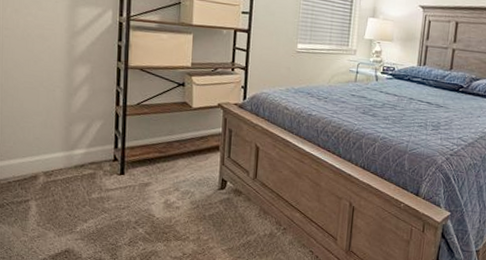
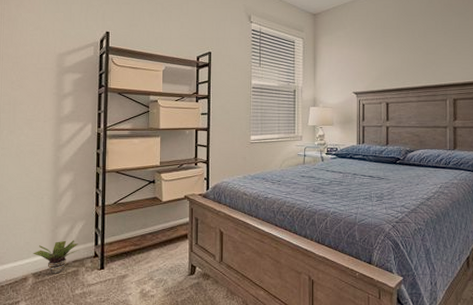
potted plant: none [43,139,97,176] -> present [32,240,79,275]

